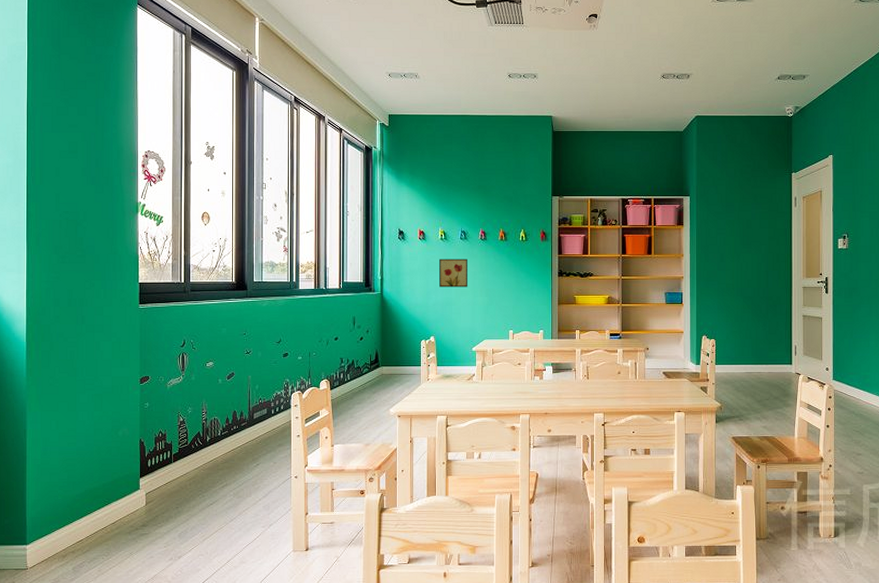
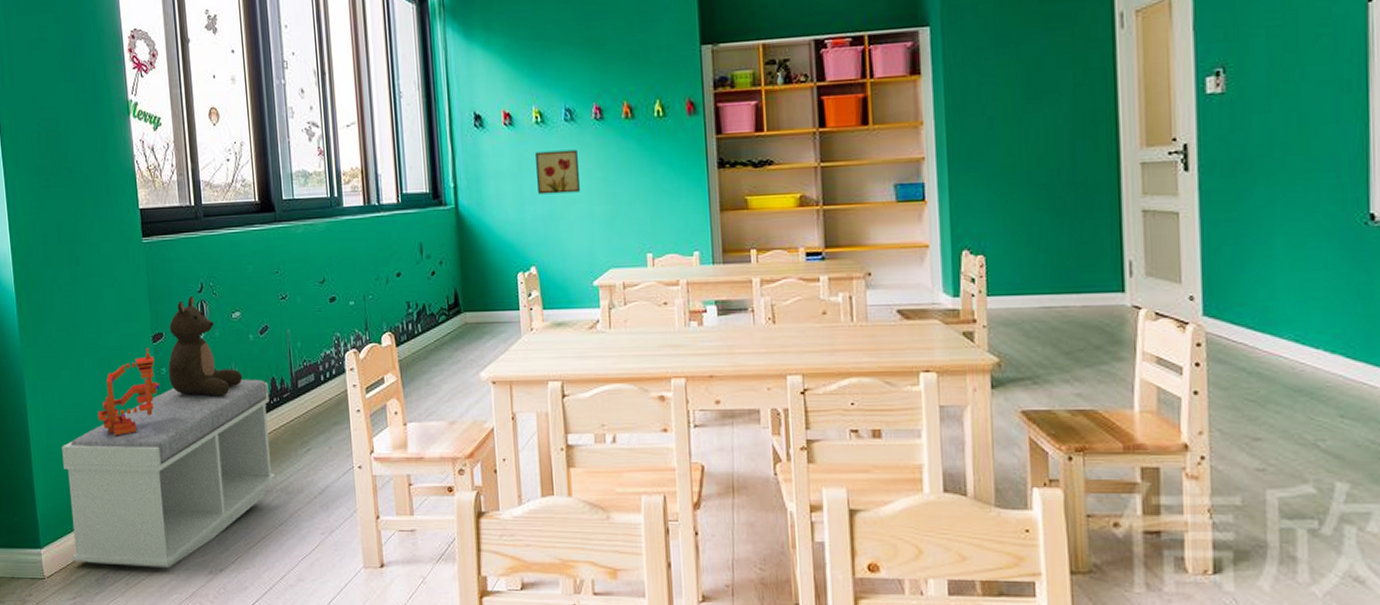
bench: none [53,412,230,557] -> present [62,379,276,569]
toy blocks: none [88,387,143,455] -> present [98,347,160,436]
stuffed bear: none [150,349,211,425] -> present [168,295,243,397]

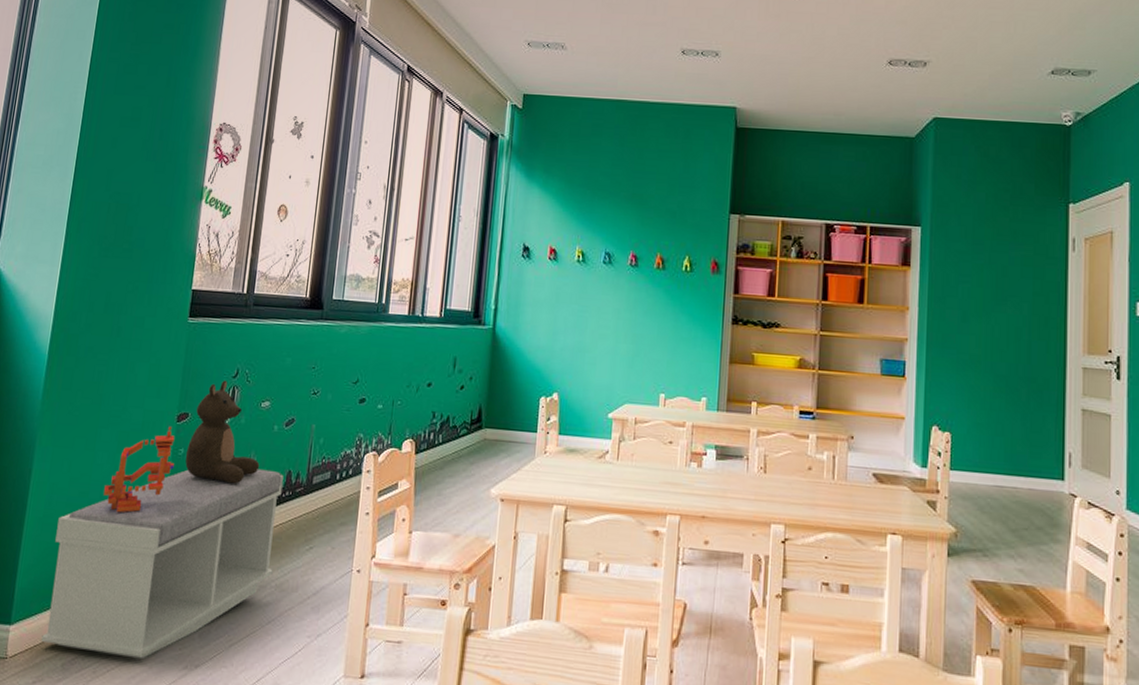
wall art: present [536,149,580,195] -> none [570,287,611,330]

